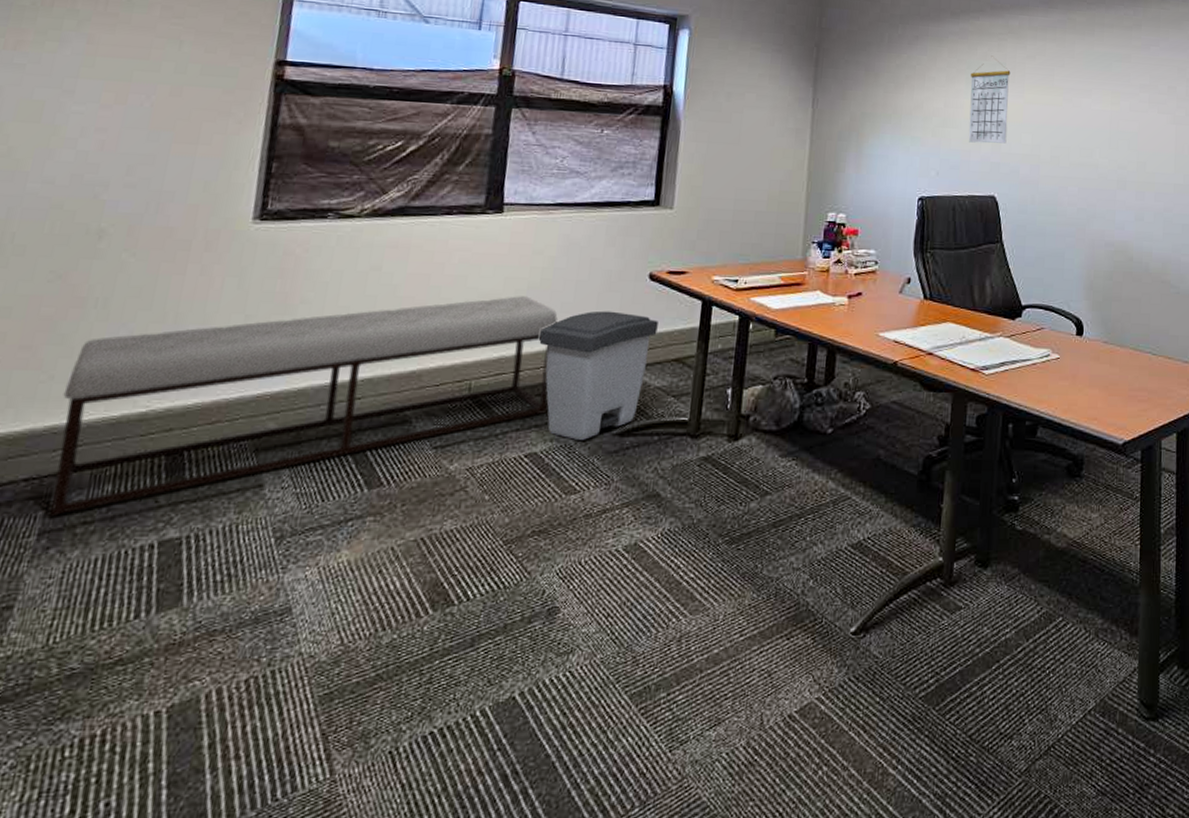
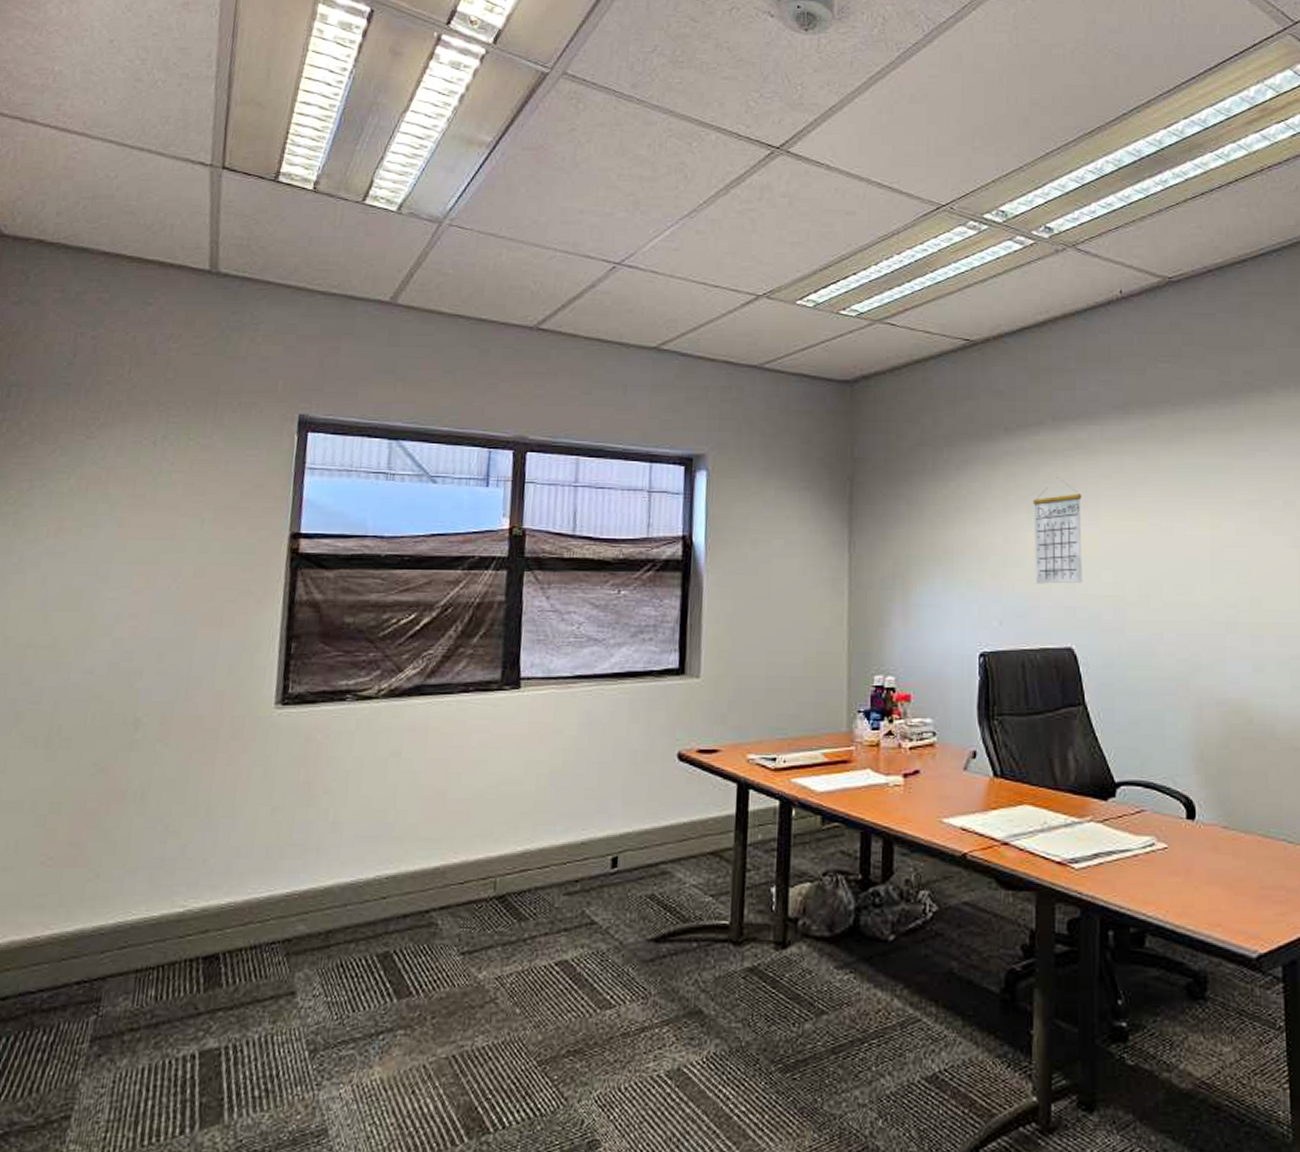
bench: present [50,296,558,516] -> none [100,781,582,1021]
trash can: present [539,310,658,440] -> none [563,797,690,946]

